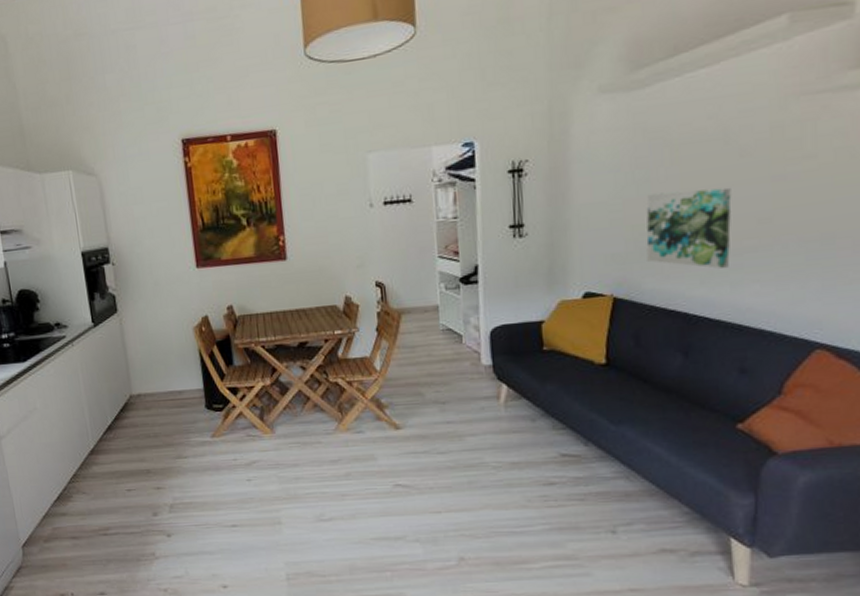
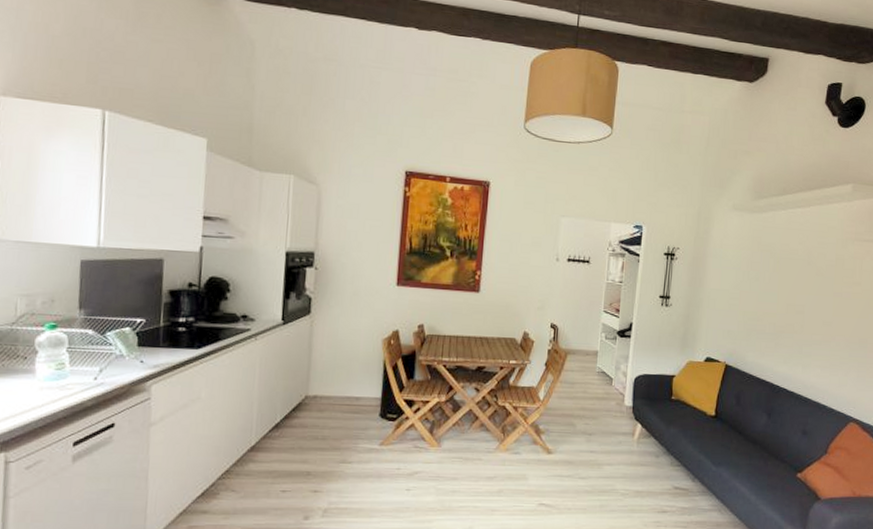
wall art: present [646,187,732,269] -> none [751,290,809,353]

